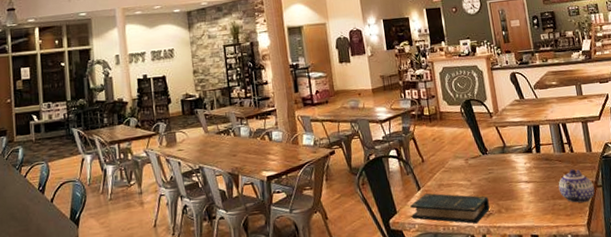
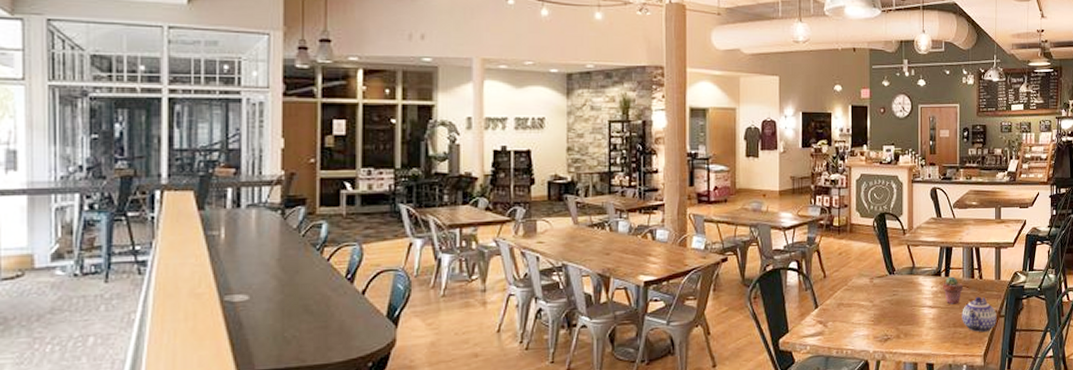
book: present [410,193,490,224] -> none [804,312,888,348]
potted succulent: none [535,152,556,178] -> present [943,276,963,304]

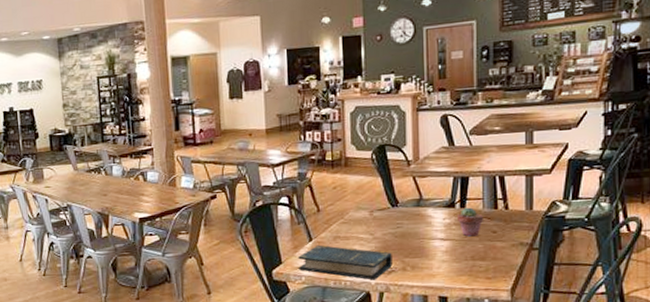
book: none [804,312,888,348] -> present [298,244,392,280]
teapot: present [962,296,997,333] -> none [482,228,528,266]

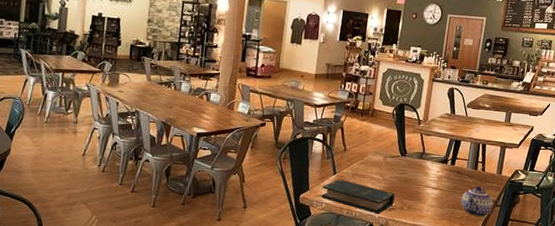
potted succulent: present [458,207,483,237] -> none [447,165,466,189]
teapot: none [482,228,528,266] -> present [461,185,494,217]

